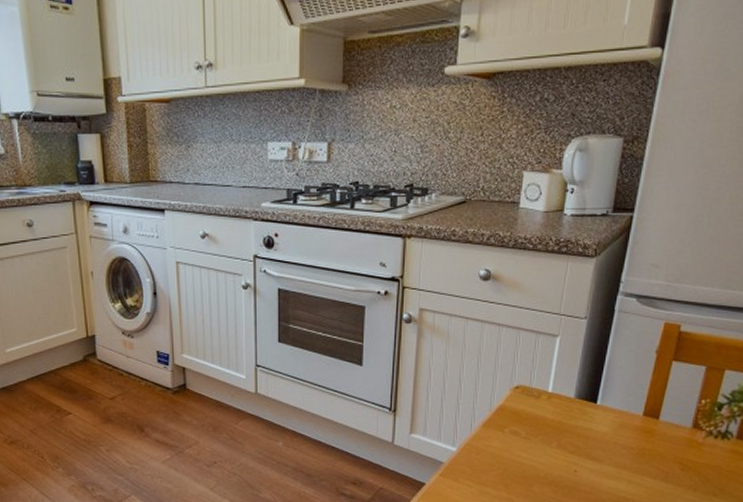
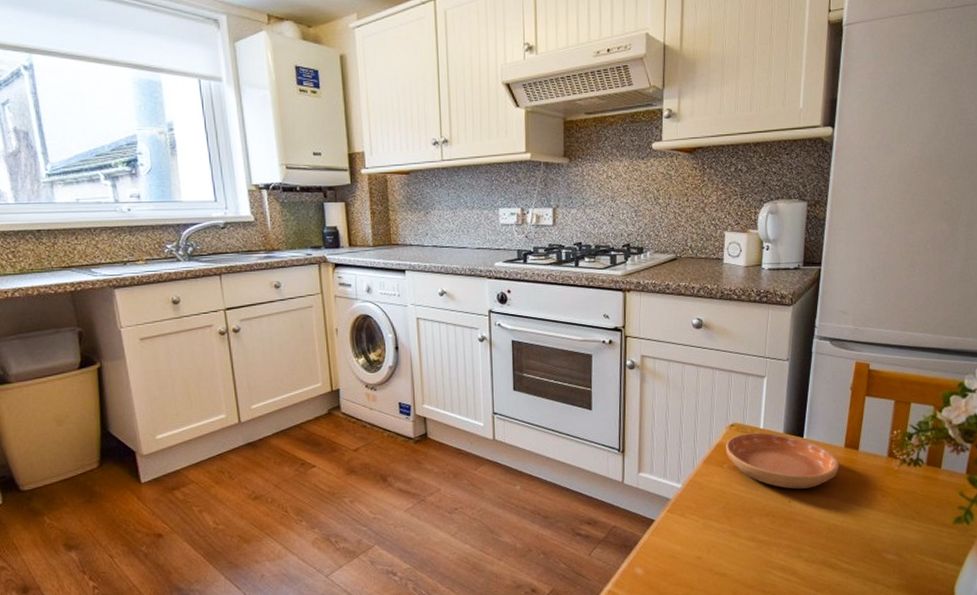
saucer: none [507,396,636,458] -> present [725,432,840,489]

